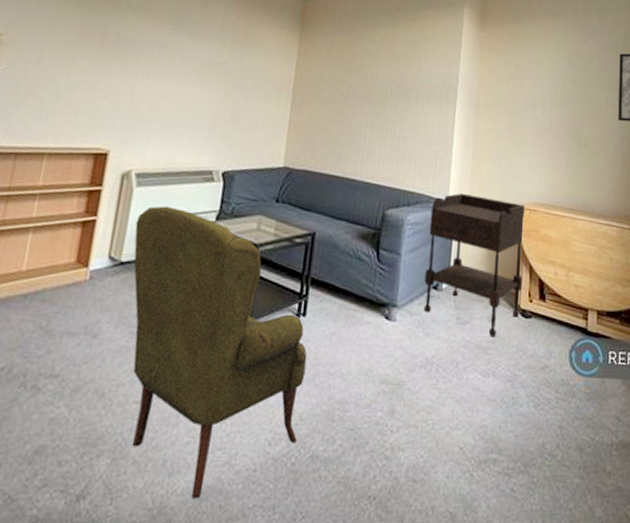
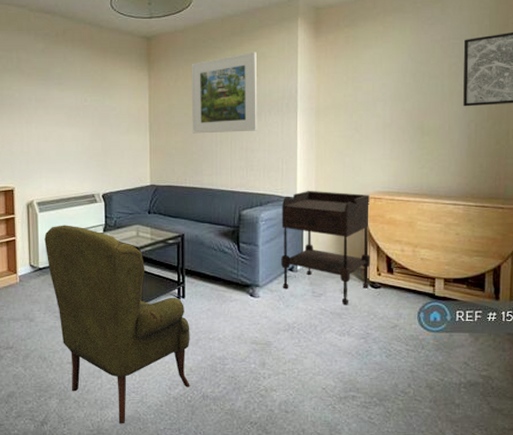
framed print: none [340,31,420,119] -> present [191,51,257,134]

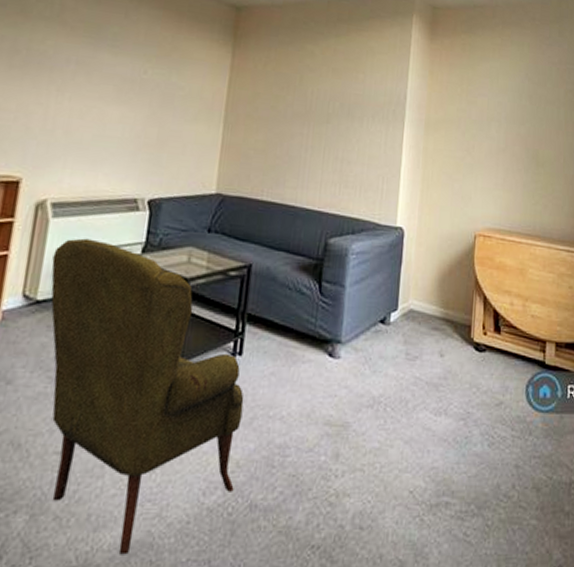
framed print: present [191,51,257,134] -> none [278,44,364,139]
side table: present [281,190,371,306] -> none [370,218,479,374]

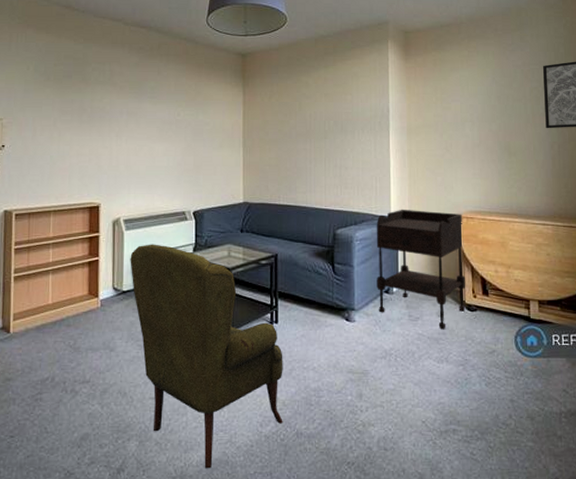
side table: none [370,218,479,374] -> present [376,209,466,330]

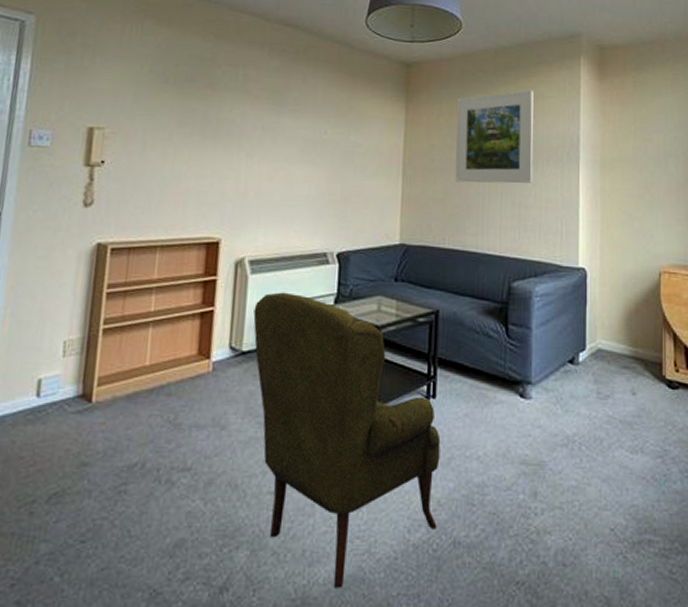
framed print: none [285,71,351,151] -> present [455,90,534,184]
side table: present [376,209,466,330] -> none [559,259,667,412]

